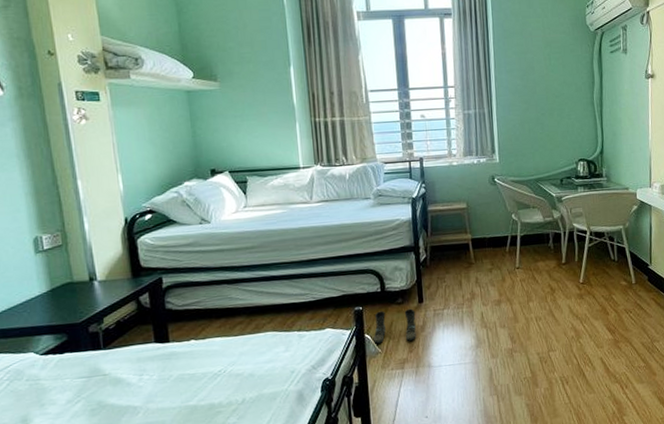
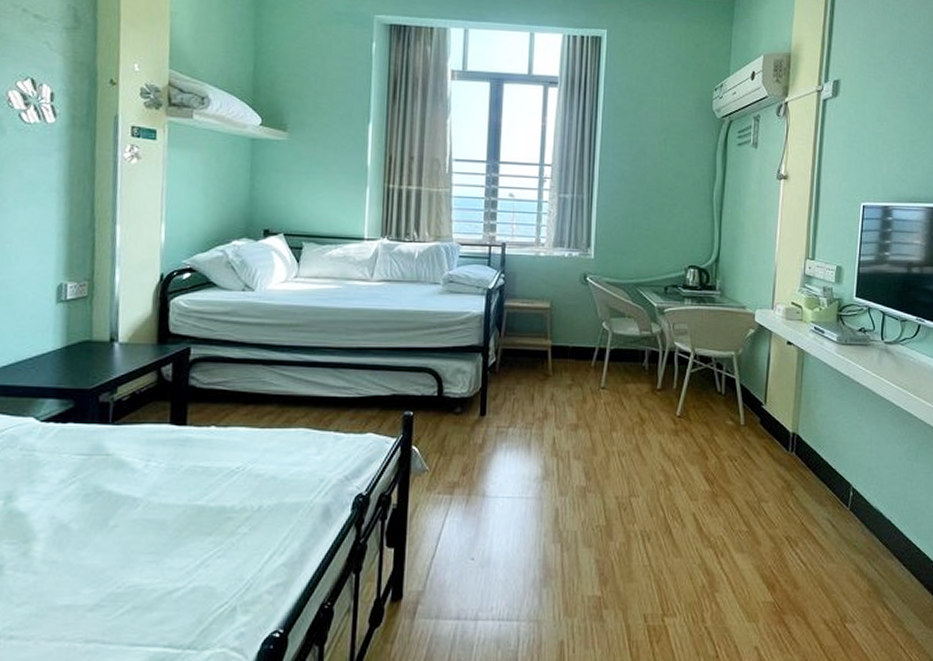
boots: present [373,308,416,344] -> none [421,420,475,461]

